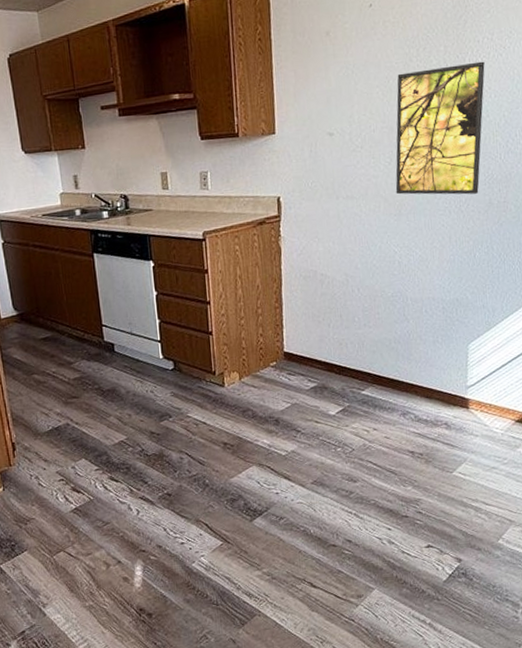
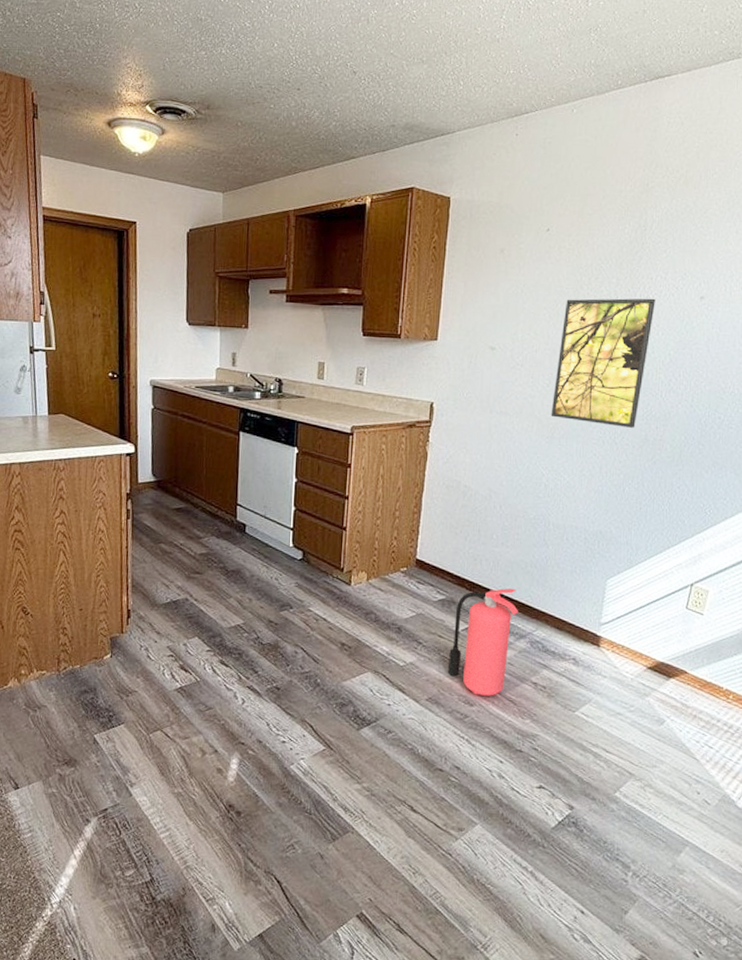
fire extinguisher: none [327,366,388,472] -> present [448,588,518,696]

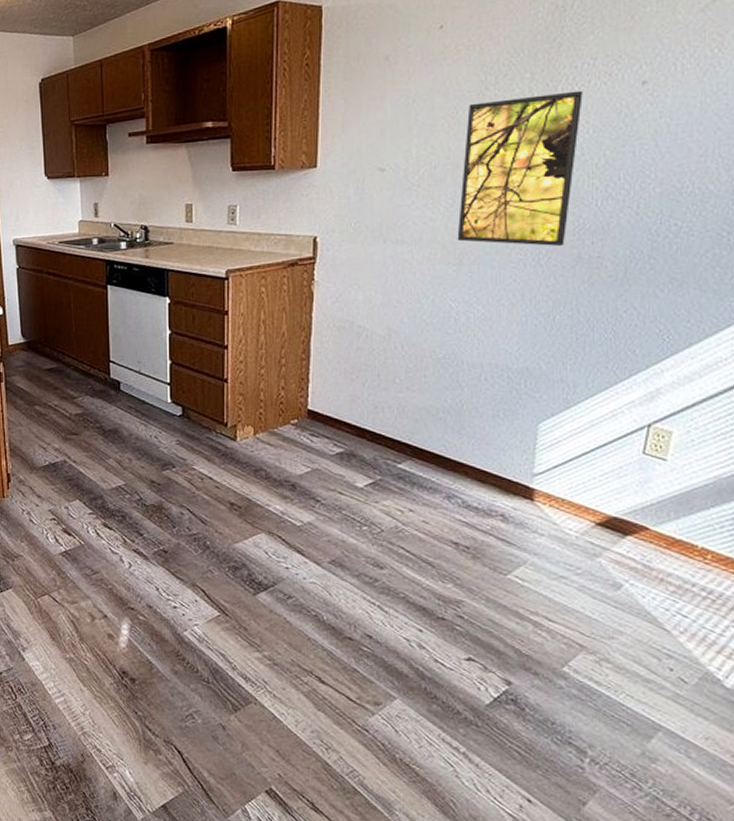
fire extinguisher: present [448,588,518,696] -> none [352,437,431,558]

